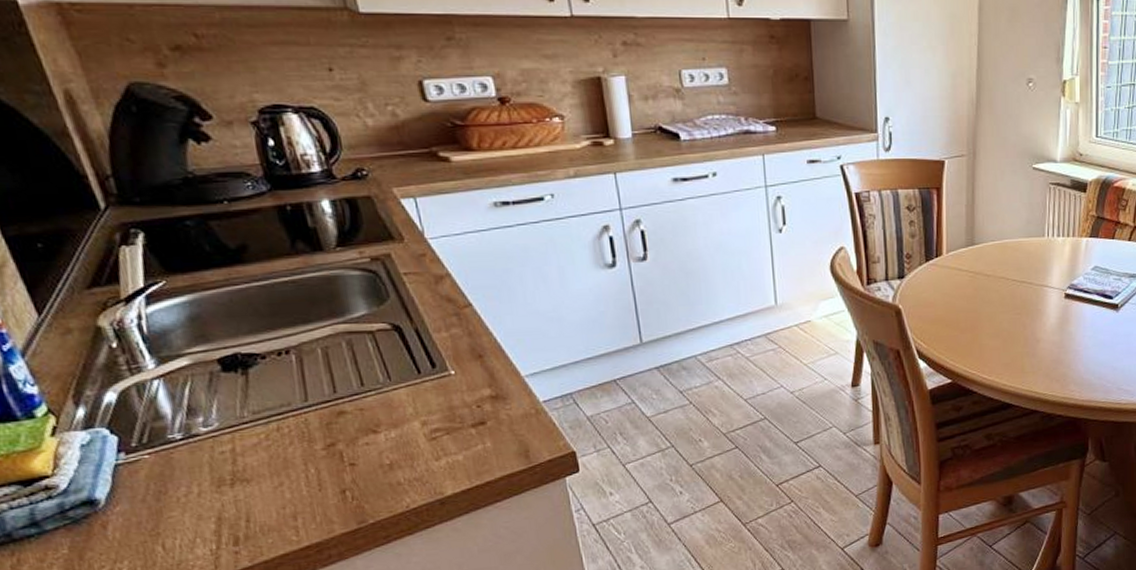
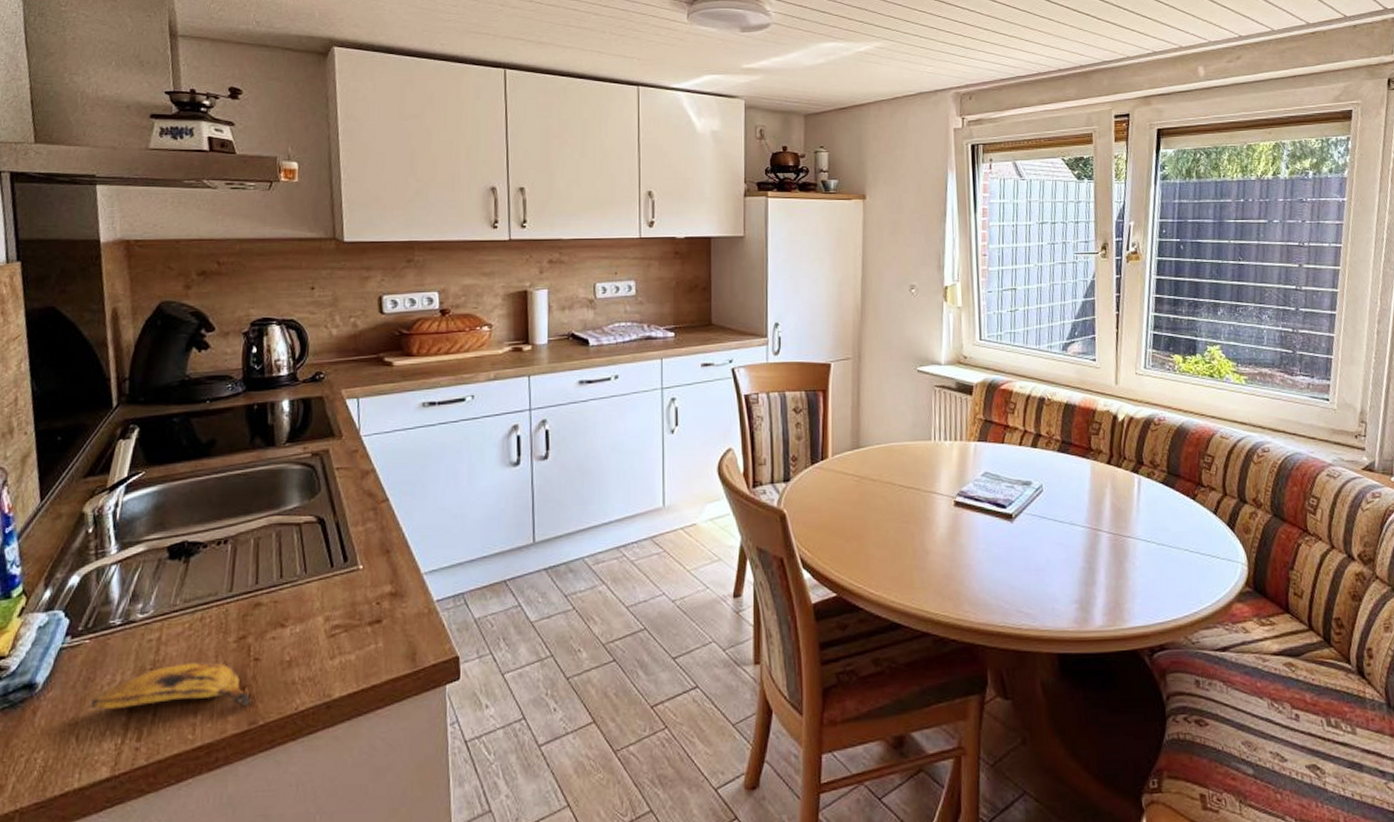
banana: none [169,469,355,520] -> present [90,662,250,710]

